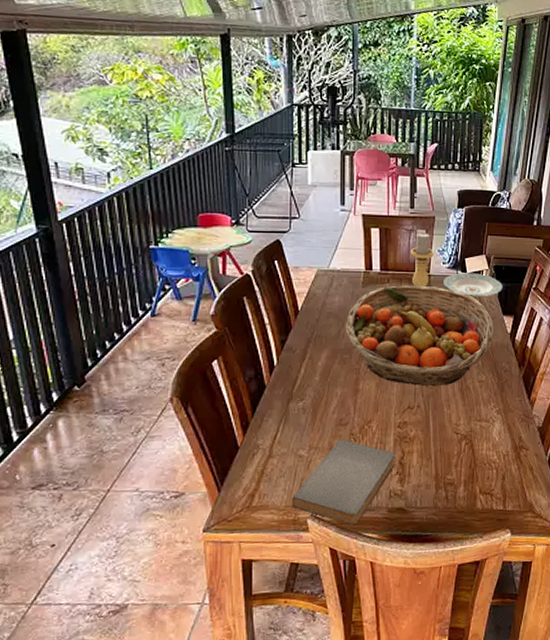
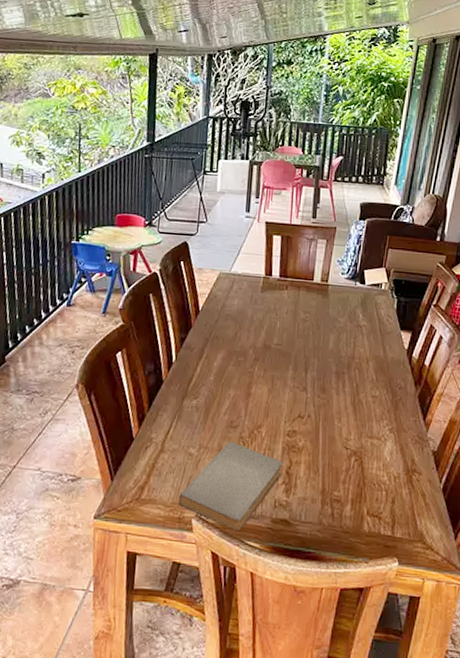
fruit basket: present [345,285,494,387] -> none [241,292,391,398]
candle holder: present [410,233,435,287] -> none [309,242,334,296]
plate: present [444,273,503,296] -> none [341,284,402,310]

